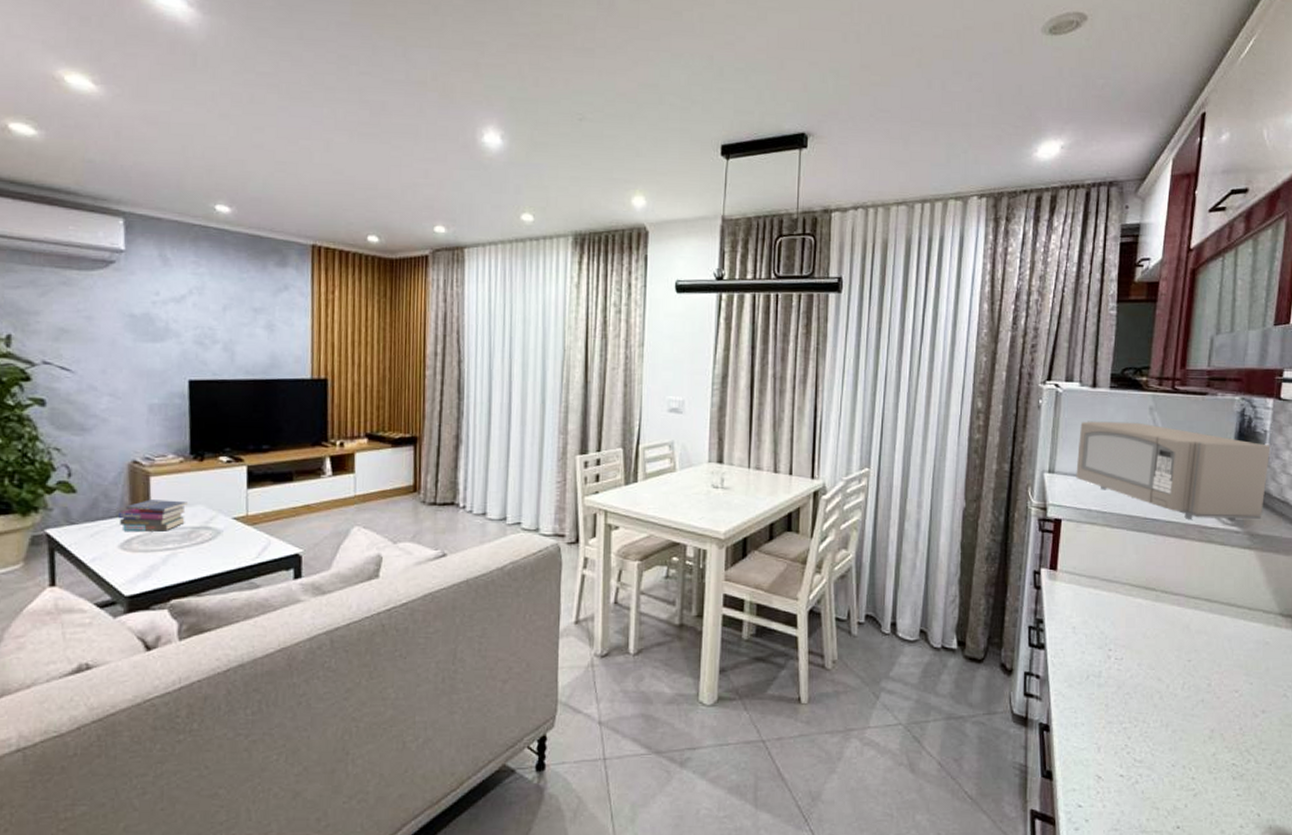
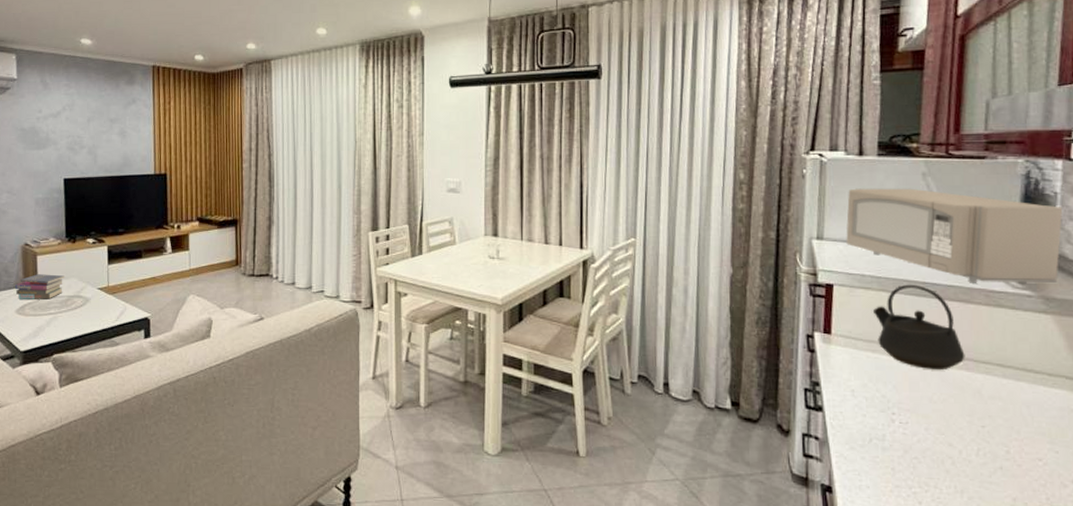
kettle: none [1098,519,1178,605] -> present [874,284,965,369]

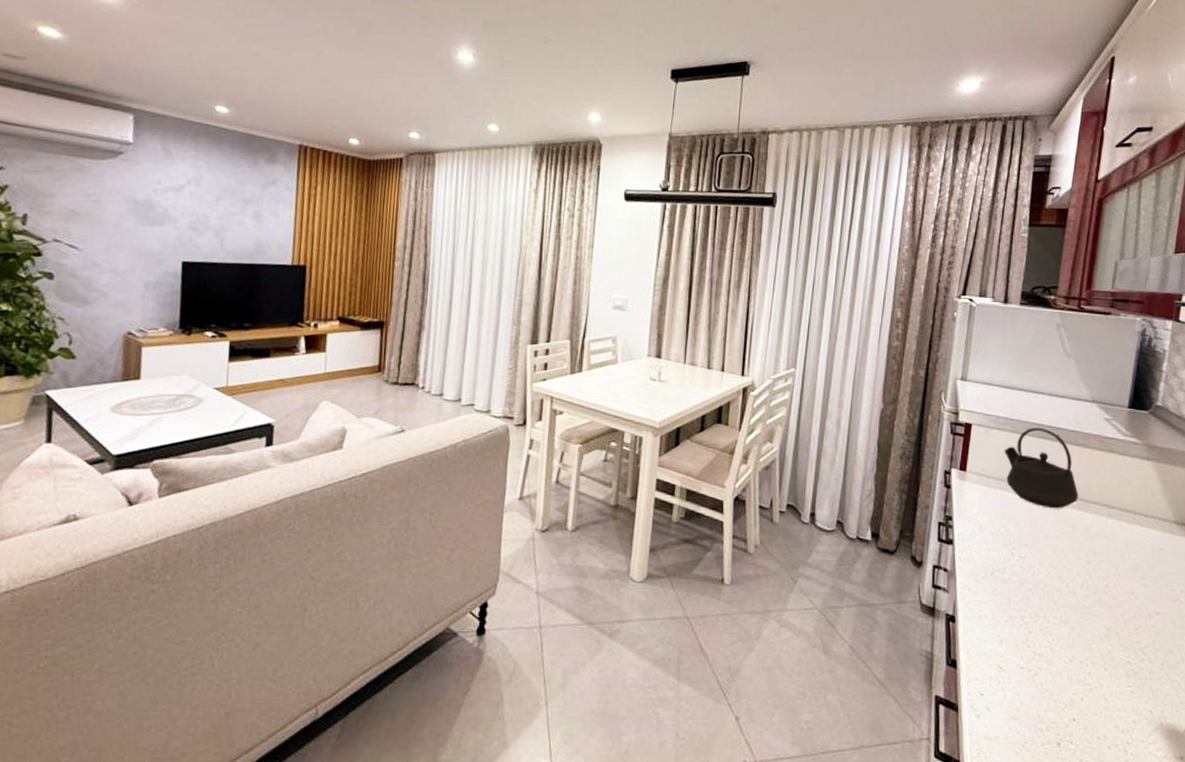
books: present [14,274,64,299] -> none [111,368,174,398]
microwave: present [846,188,1063,285] -> none [986,334,1169,433]

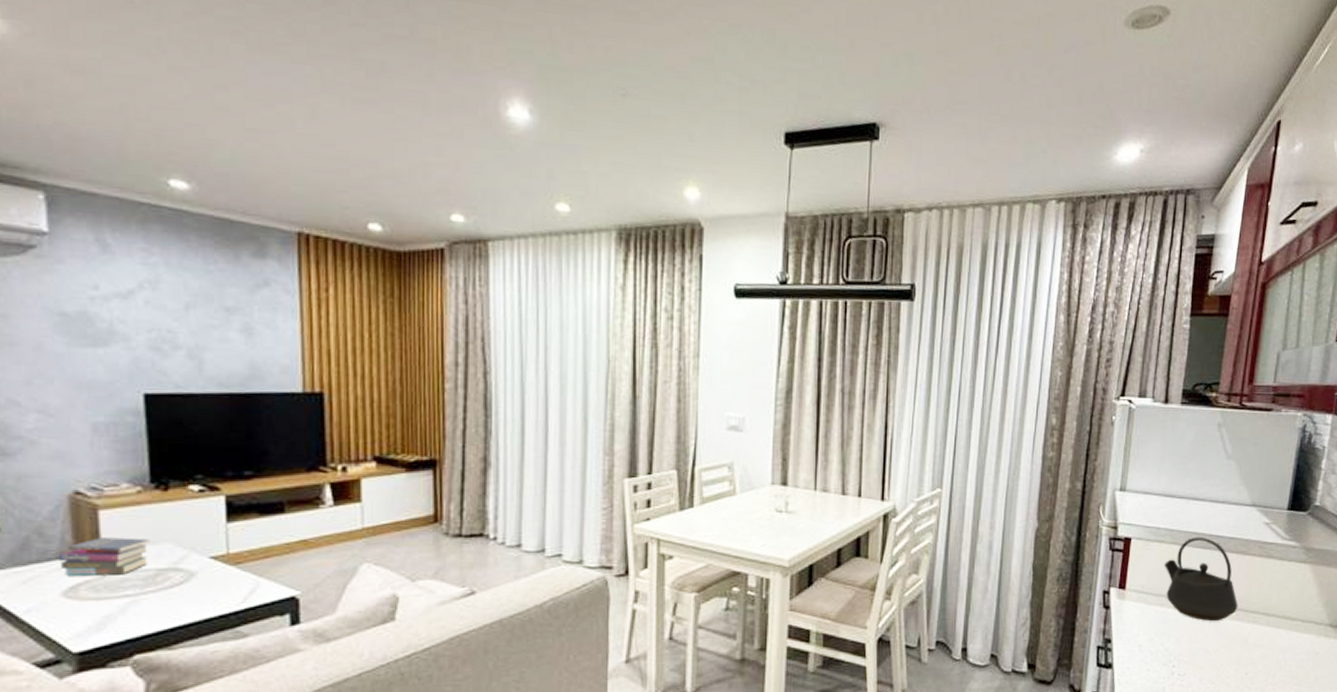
books: none [111,368,174,398] -> present [57,537,150,576]

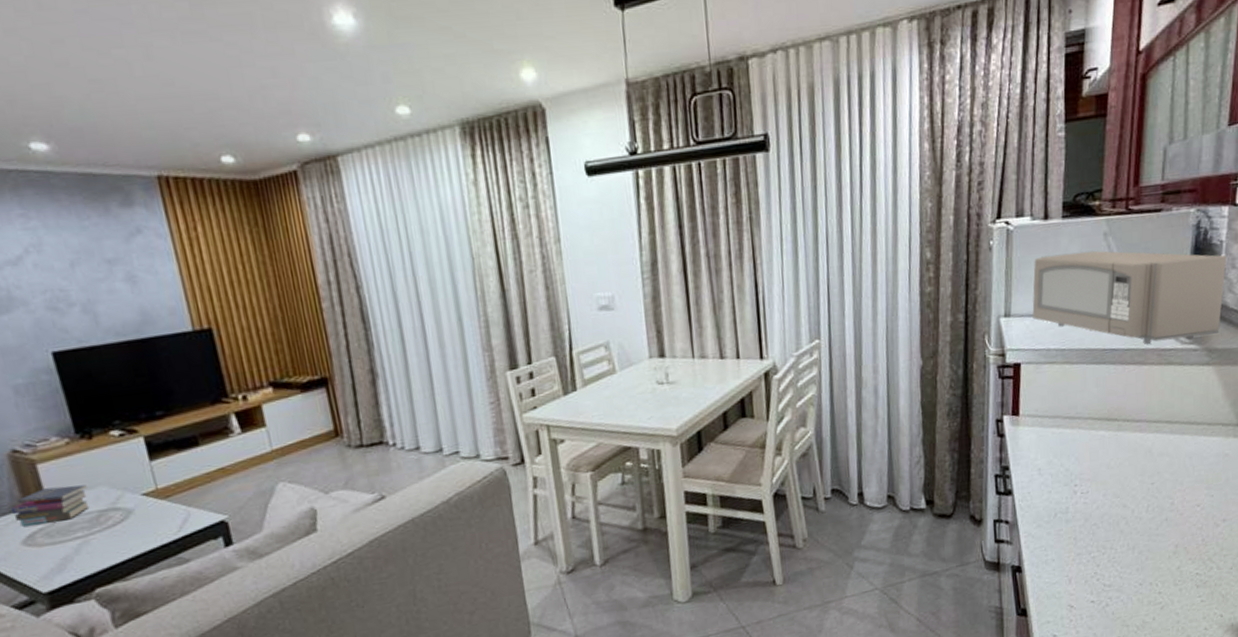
microwave: none [1146,438,1328,536] -> present [1032,250,1227,344]
kettle: present [1165,537,1238,621] -> none [1058,352,1139,437]

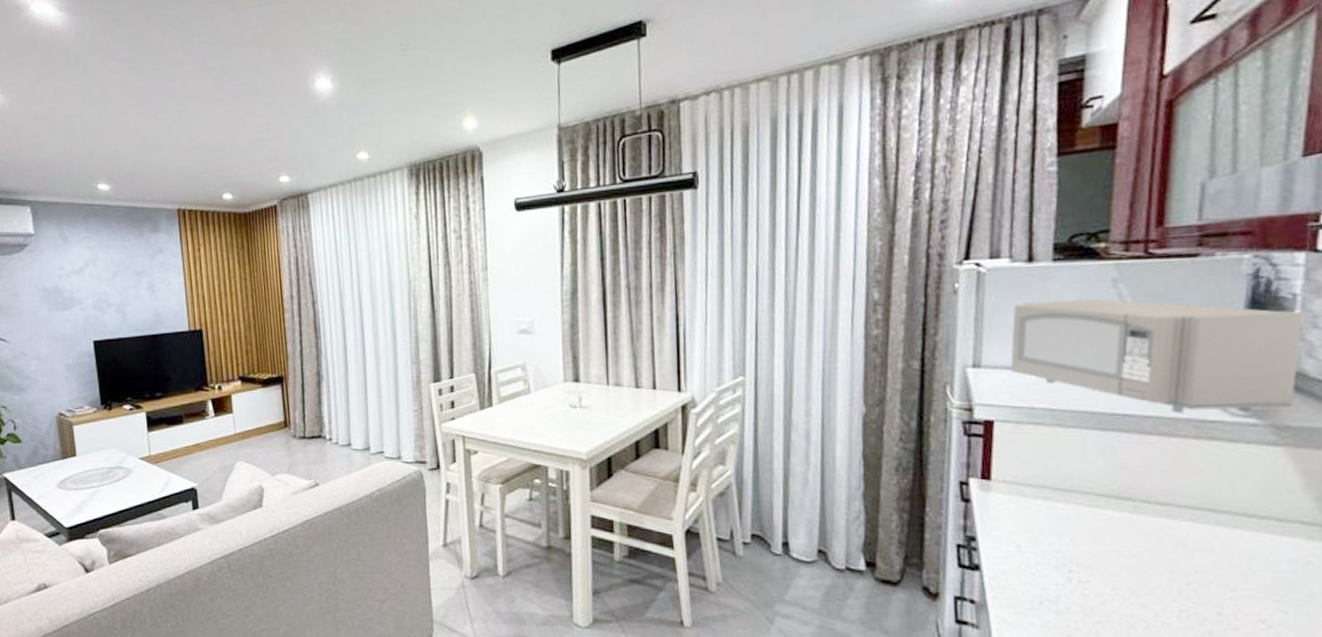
books: present [10,485,90,526] -> none [53,445,103,473]

